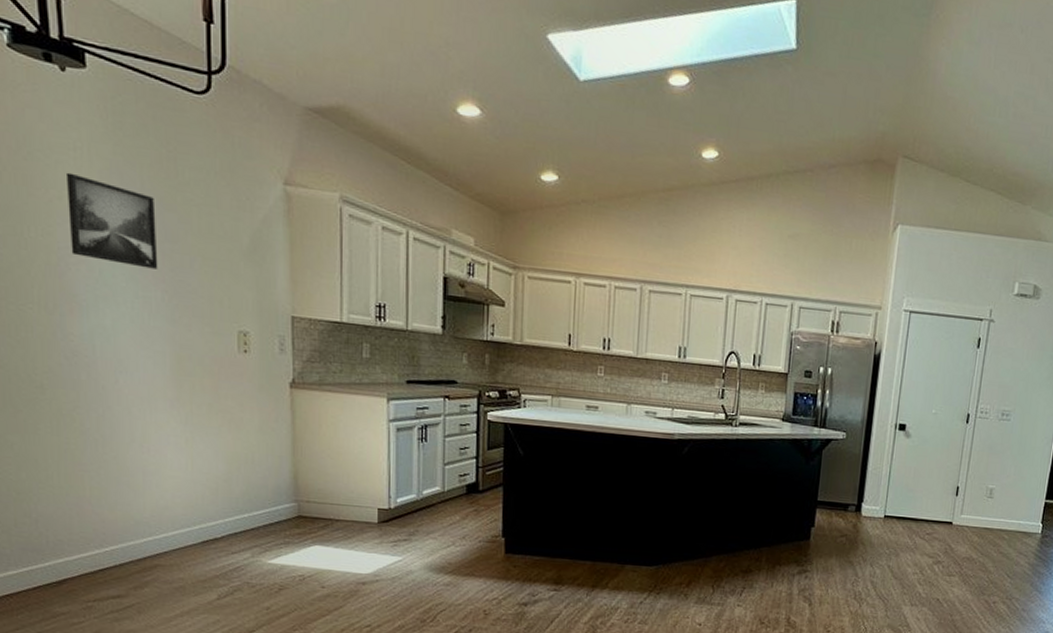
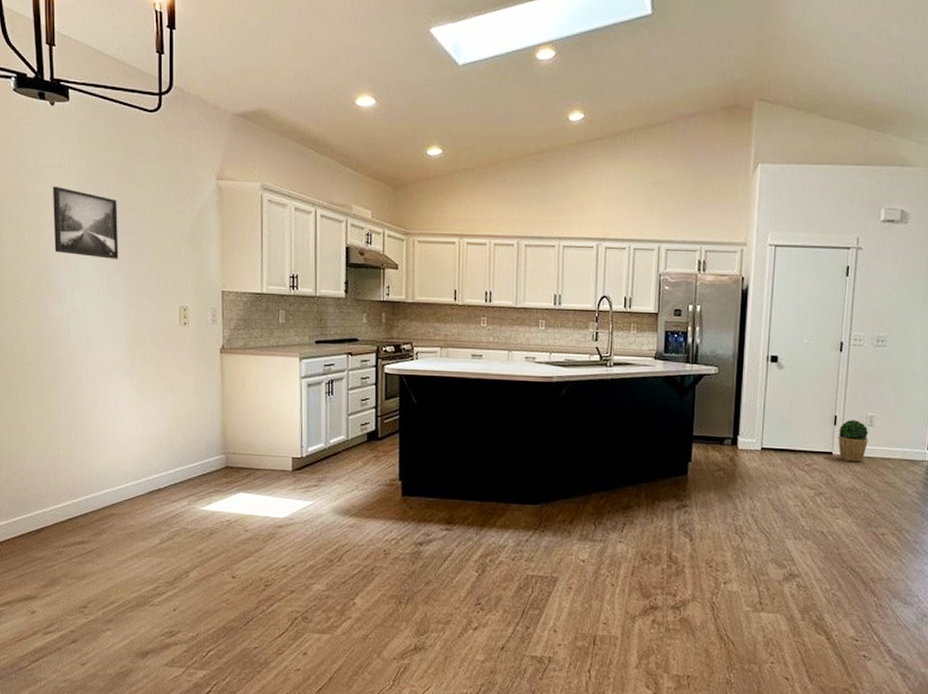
potted plant: none [958,490,988,533] -> present [838,419,869,462]

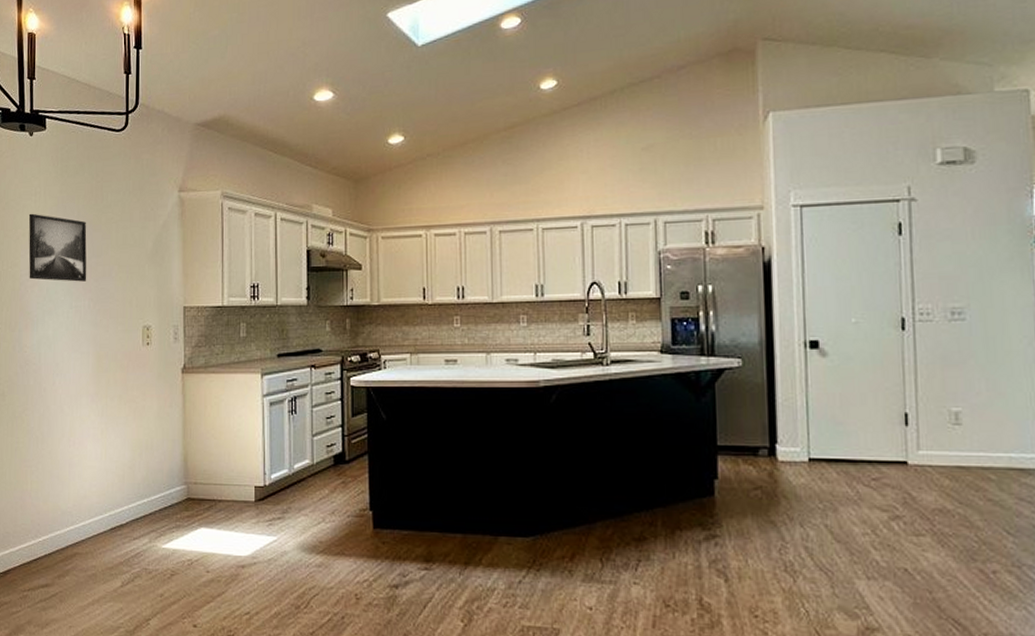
potted plant: present [838,419,869,462] -> none [912,416,957,474]

